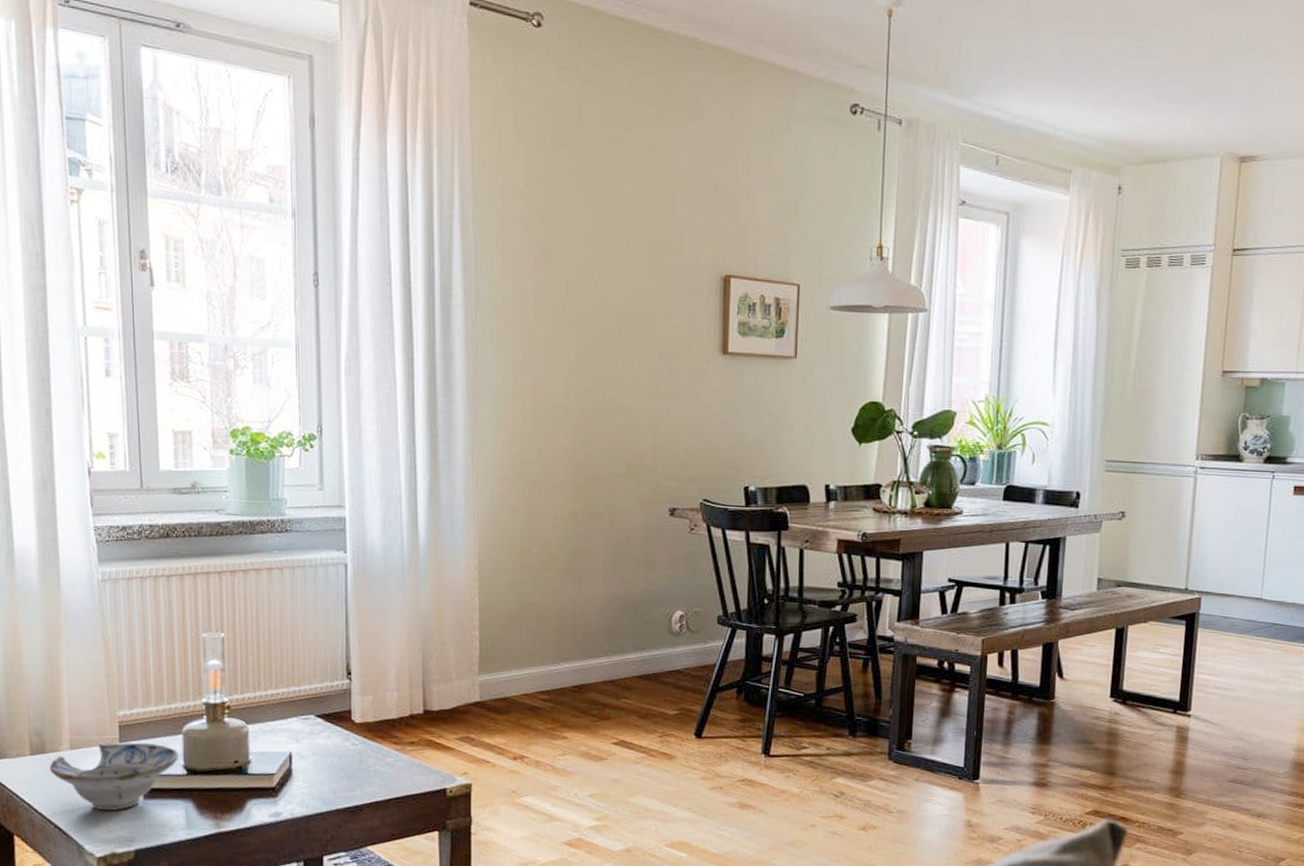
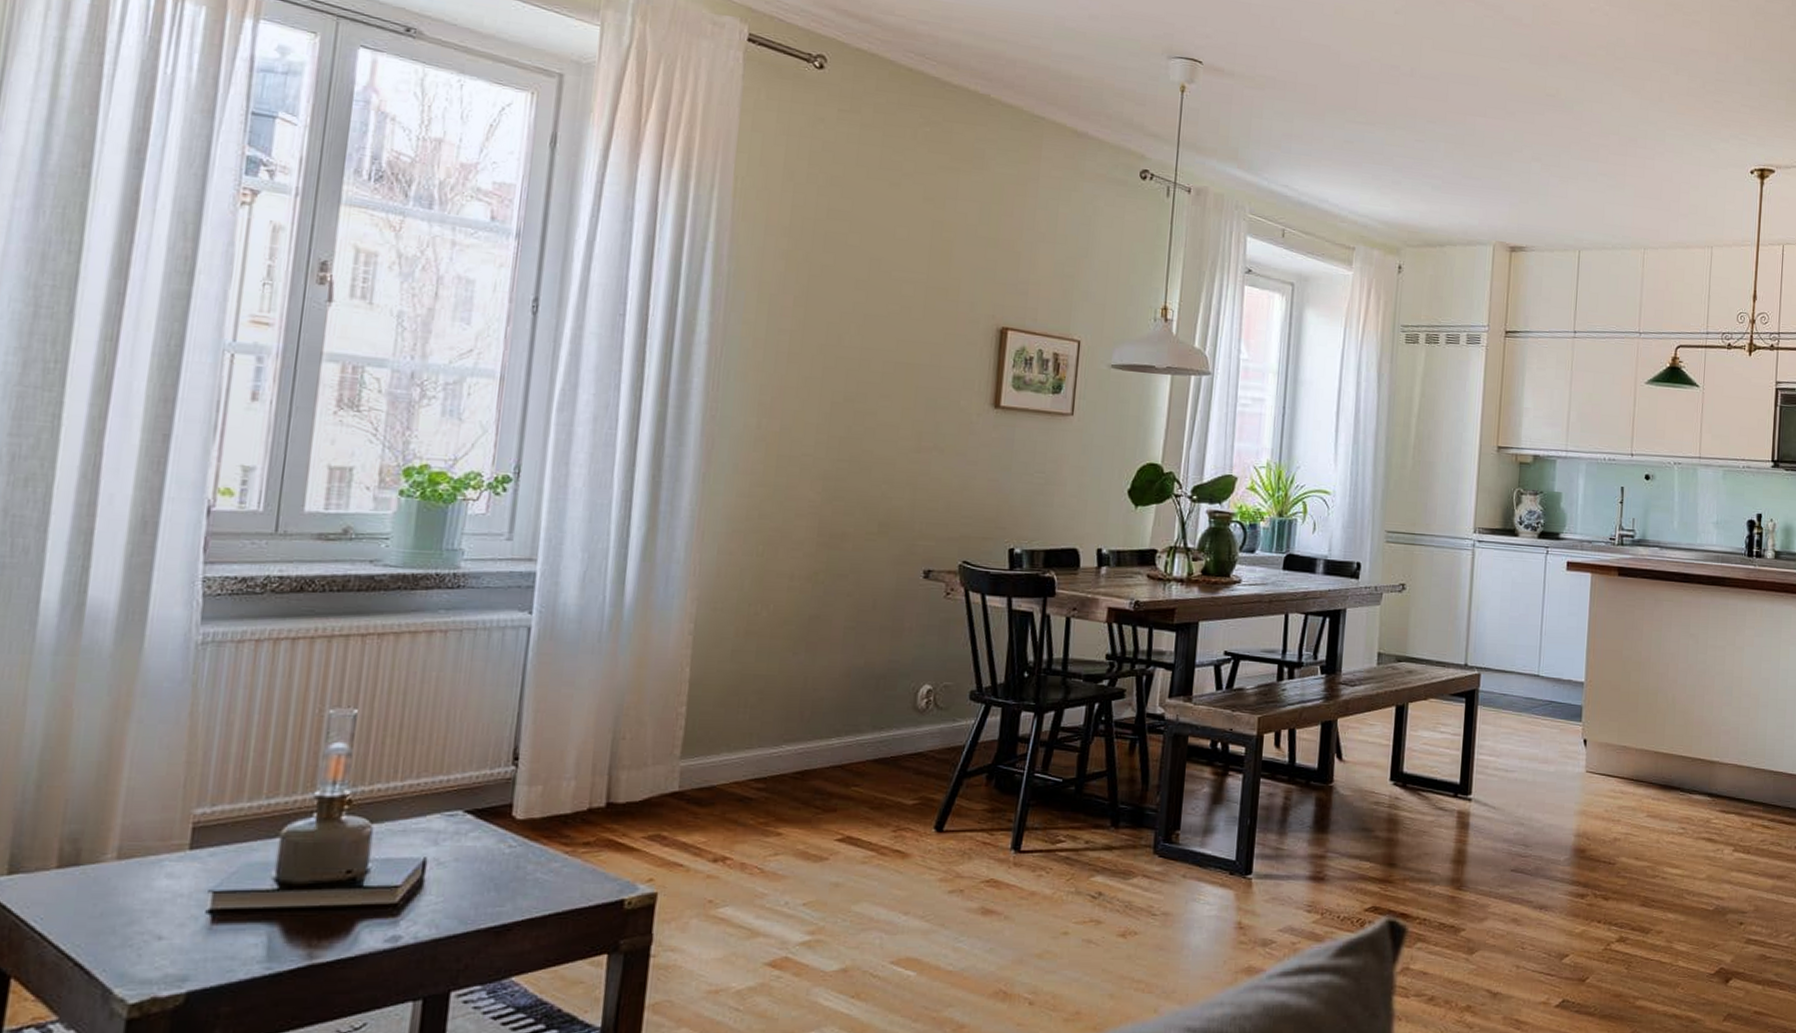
ceramic bowl: present [49,742,178,811] -> none [81,848,271,941]

